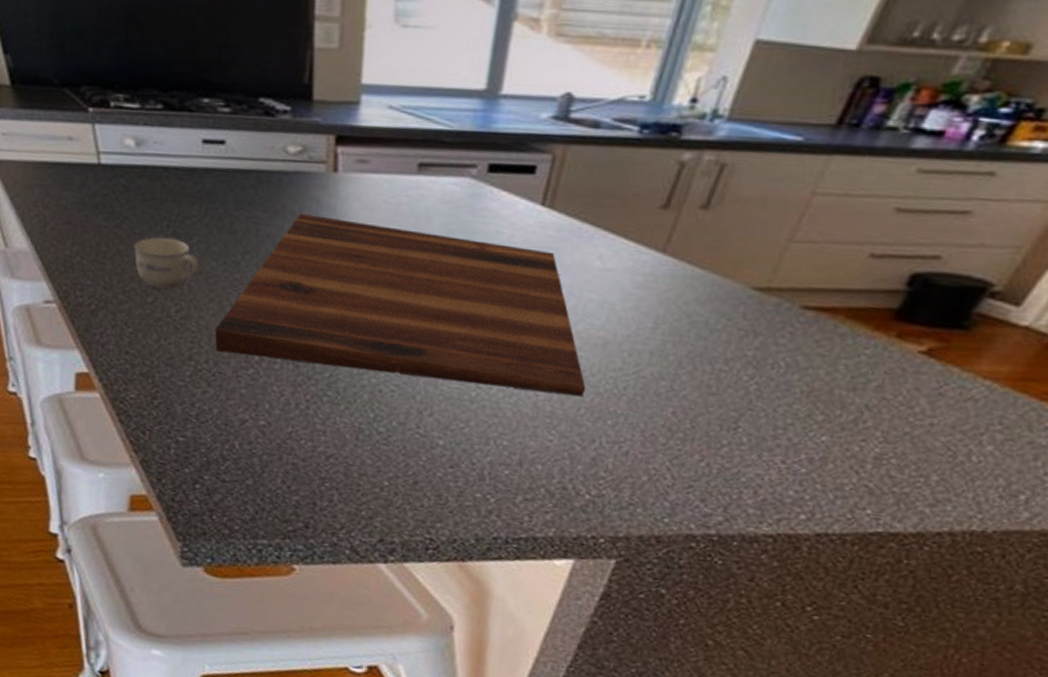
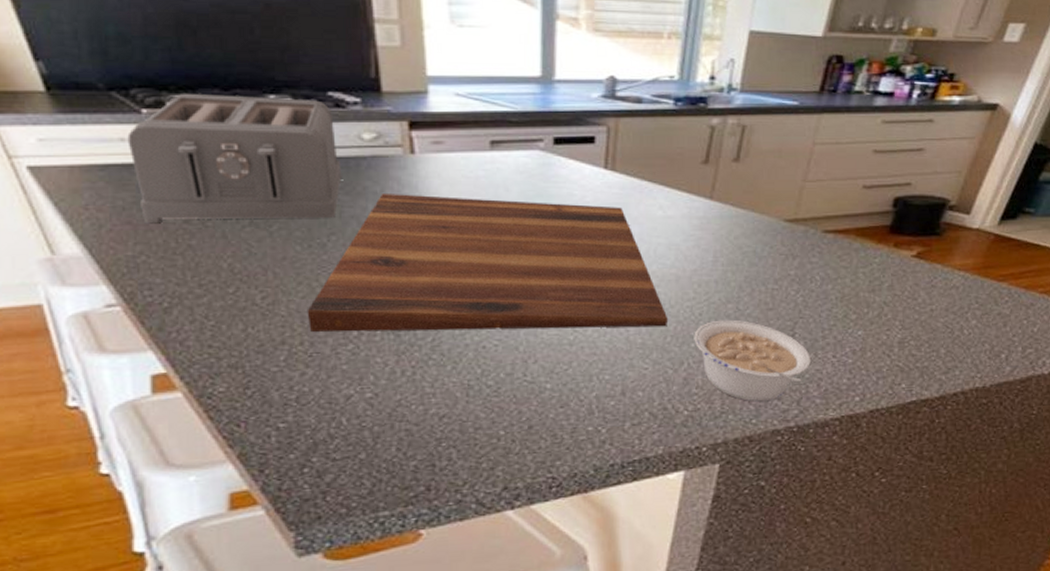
toaster: none [74,93,264,235] -> present [127,94,342,224]
cup: present [134,238,200,289] -> none [207,229,283,278]
legume: none [611,398,753,501] -> present [694,319,811,402]

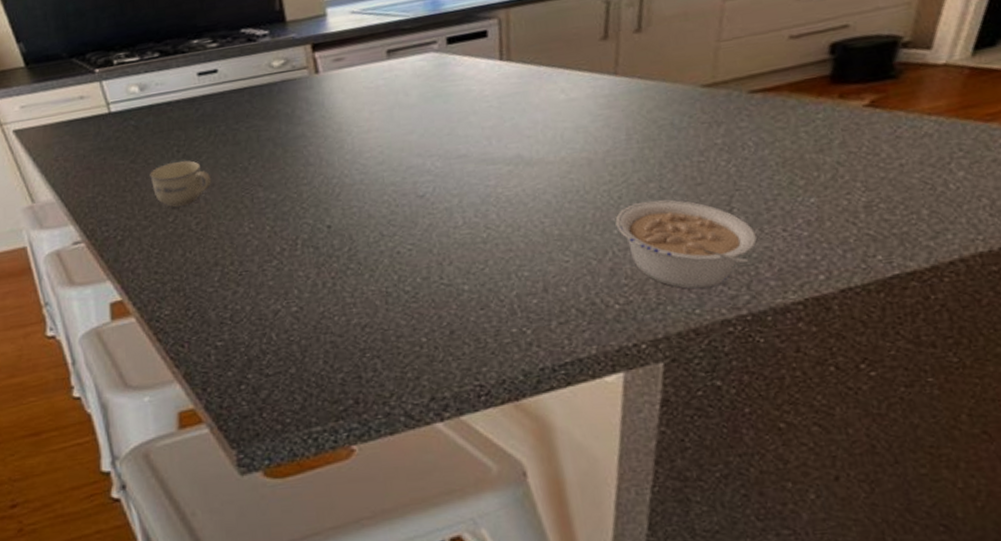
toaster: present [127,94,342,224] -> none [85,38,257,168]
cup: none [207,229,283,278] -> present [149,161,212,208]
cutting board: present [307,194,668,333] -> none [235,96,585,251]

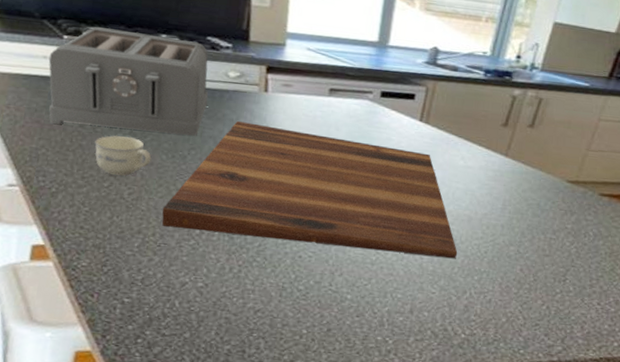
toaster: none [85,38,257,168] -> present [48,27,209,136]
cutting board: none [235,96,585,251] -> present [161,121,458,259]
legume: present [615,199,757,290] -> none [477,259,578,336]

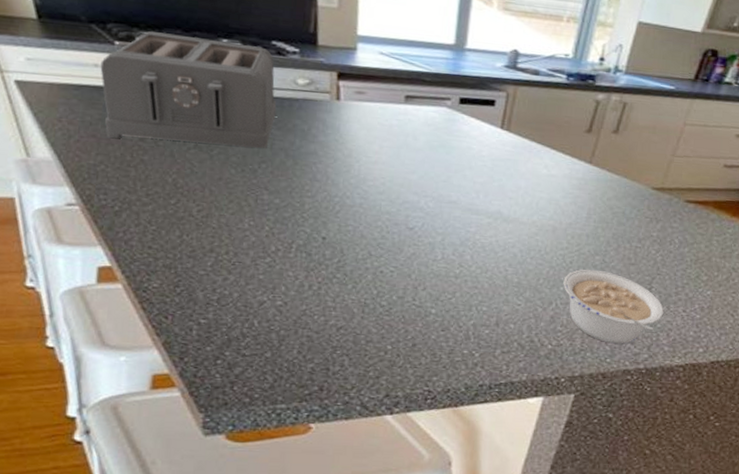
cup: present [94,136,152,176] -> none [157,149,220,193]
cutting board: present [161,121,458,259] -> none [234,132,543,270]
legume: none [477,259,578,336] -> present [563,269,663,345]

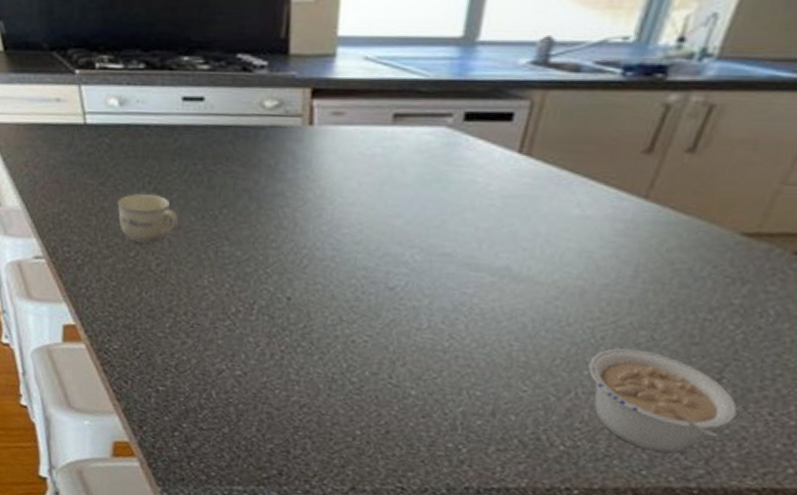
toaster: present [100,31,277,148] -> none [62,55,241,190]
cup: none [157,149,220,193] -> present [117,194,179,244]

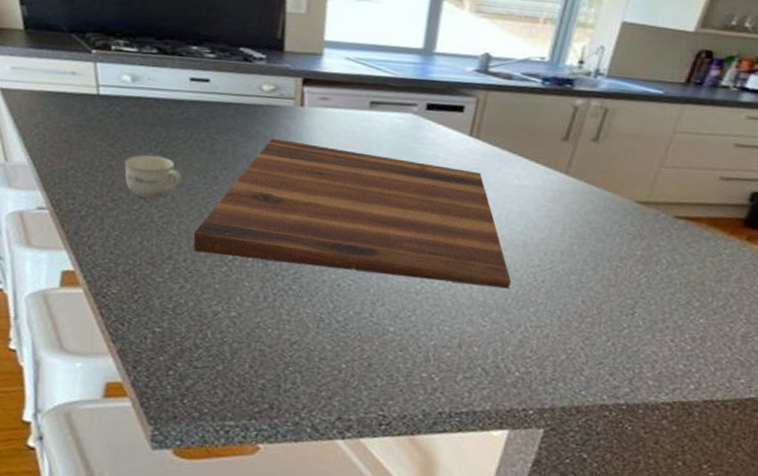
cutting board: none [193,168,562,347] -> present [193,138,512,289]
legume: present [588,348,737,454] -> none [533,289,648,376]

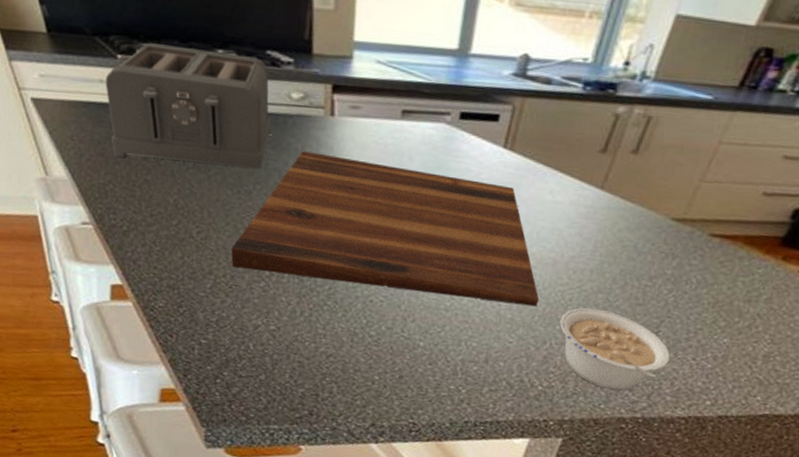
toaster: none [77,40,241,155] -> present [105,43,271,169]
cup: present [124,155,183,199] -> none [159,169,217,214]
legume: none [533,289,648,376] -> present [559,307,670,391]

